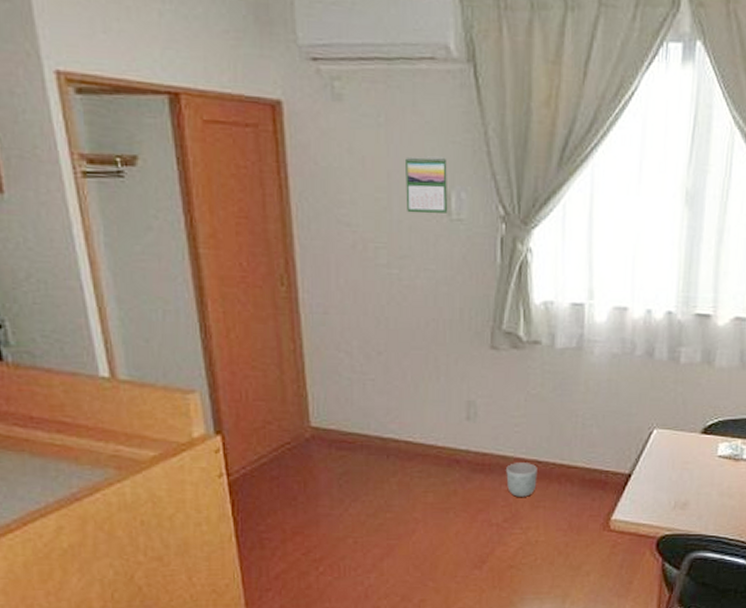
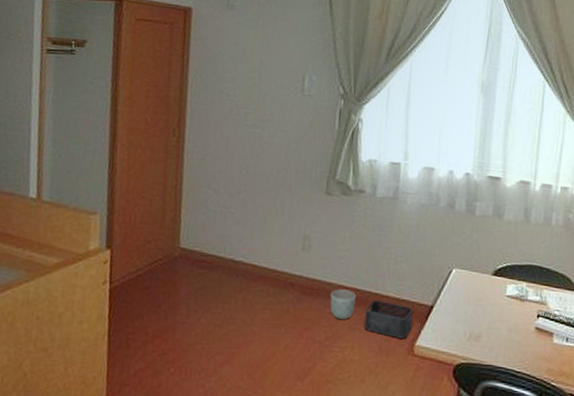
calendar: present [406,156,449,214] -> none [272,49,305,90]
storage bin: none [549,471,607,513] -> present [364,299,413,339]

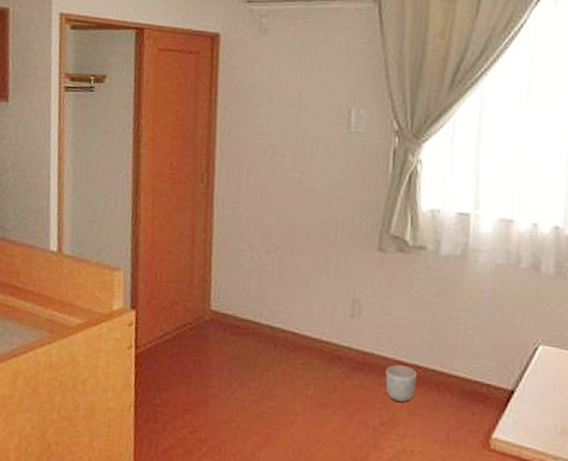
storage bin: present [364,299,413,339] -> none [427,379,489,429]

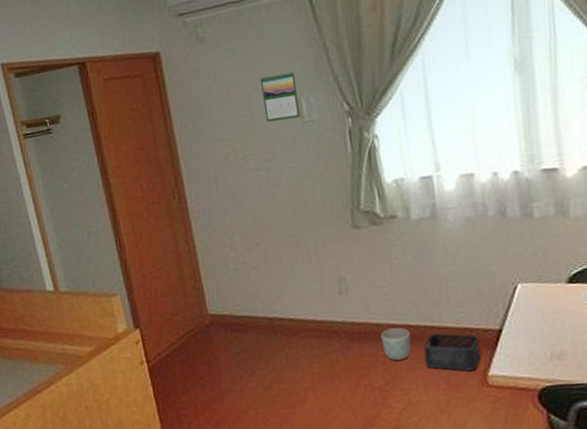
calendar: none [312,78,351,127] -> present [260,71,301,123]
storage bin: none [427,379,489,429] -> present [423,333,481,371]

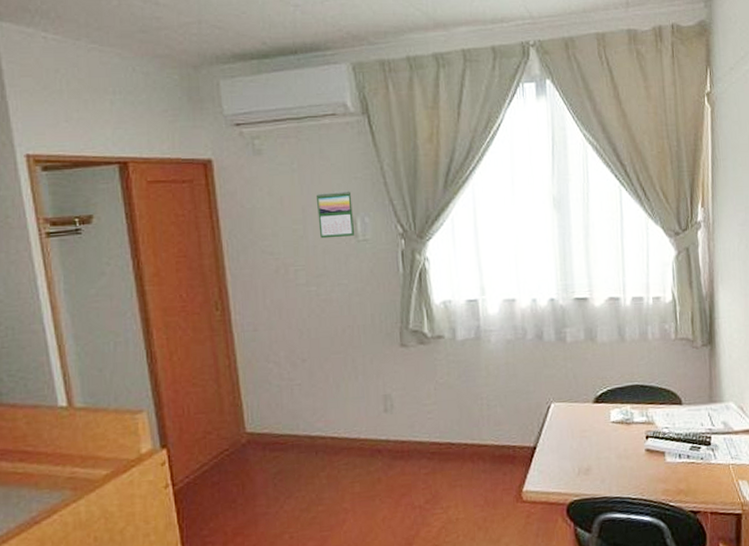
planter: present [381,328,411,361] -> none [423,446,452,479]
storage bin: present [423,333,481,371] -> none [463,450,516,487]

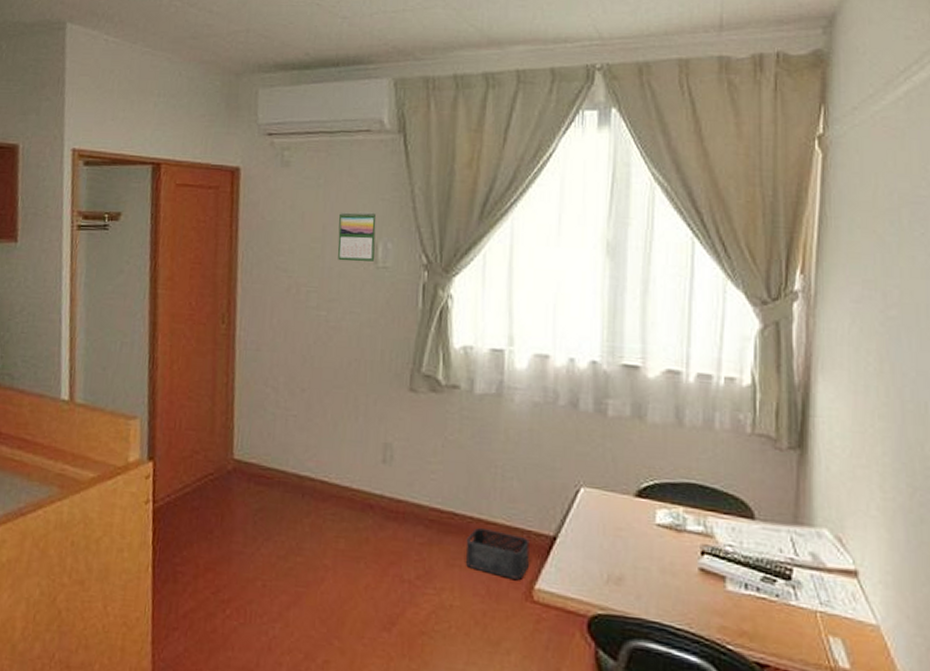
storage bin: none [463,450,516,487] -> present [465,527,530,580]

